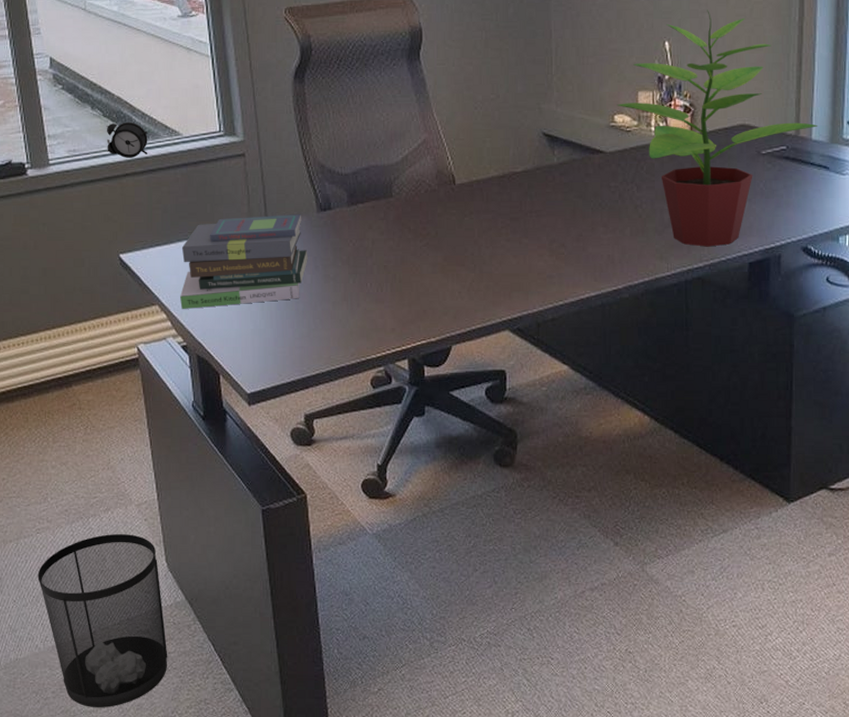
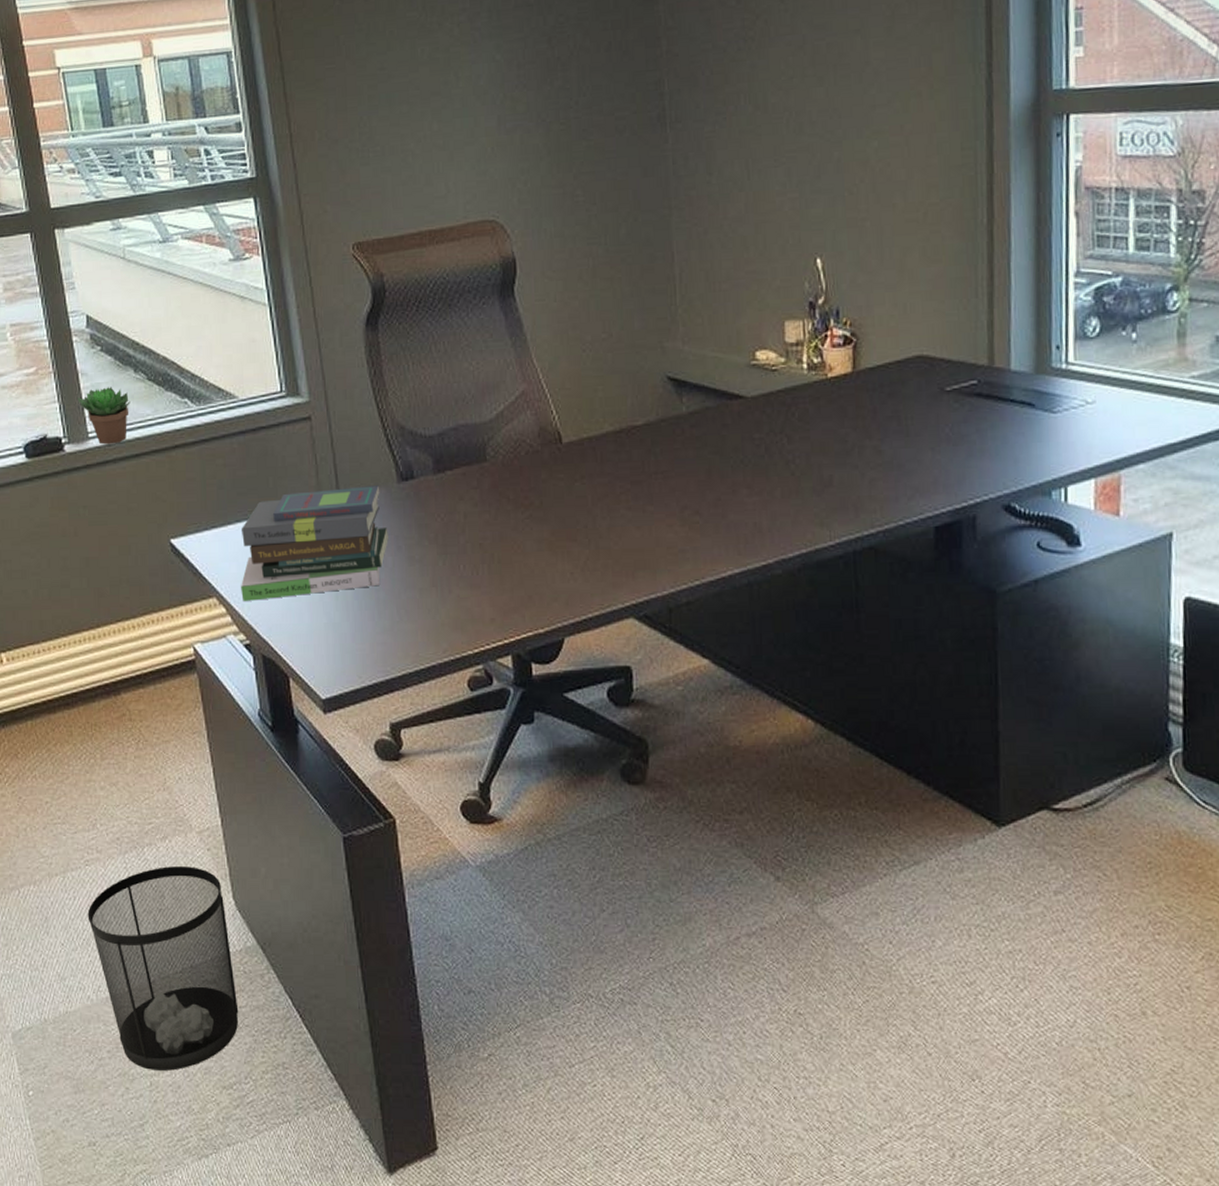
succulent plant: none [40,121,87,171] -> present [78,387,130,445]
alarm clock: present [106,122,148,159] -> none [151,385,199,428]
potted plant: present [617,9,818,247] -> none [758,216,1018,509]

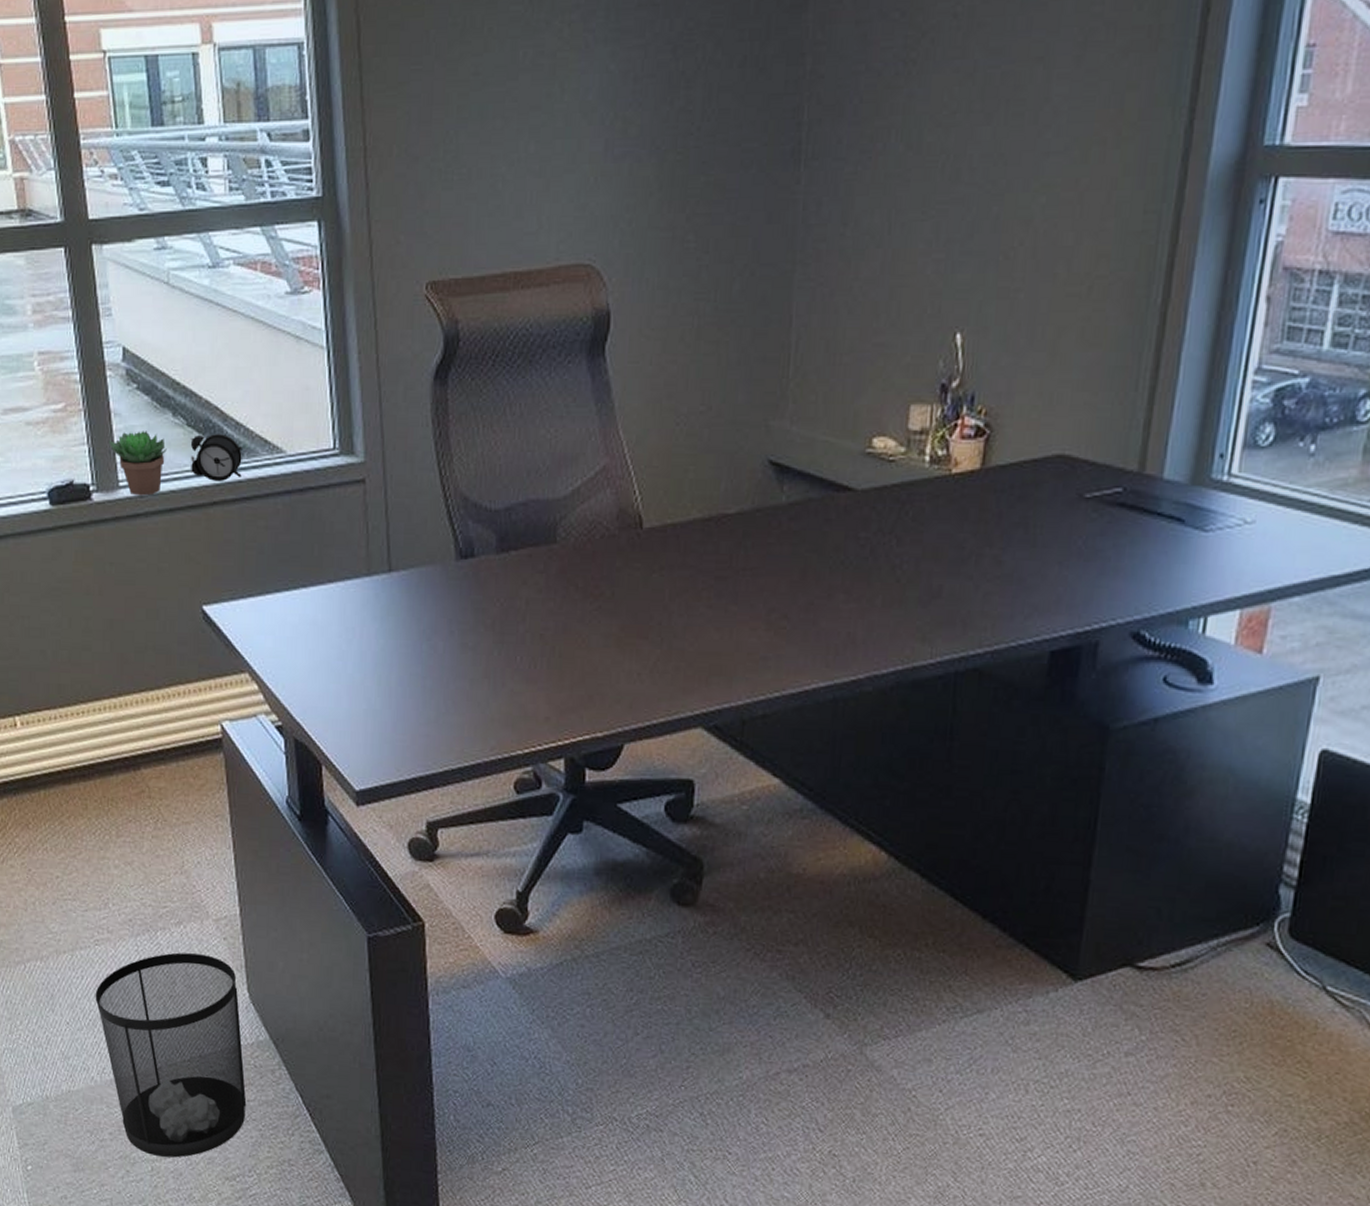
alarm clock: none [151,385,199,428] -> present [190,434,242,483]
books: present [241,485,389,601] -> none [276,561,441,680]

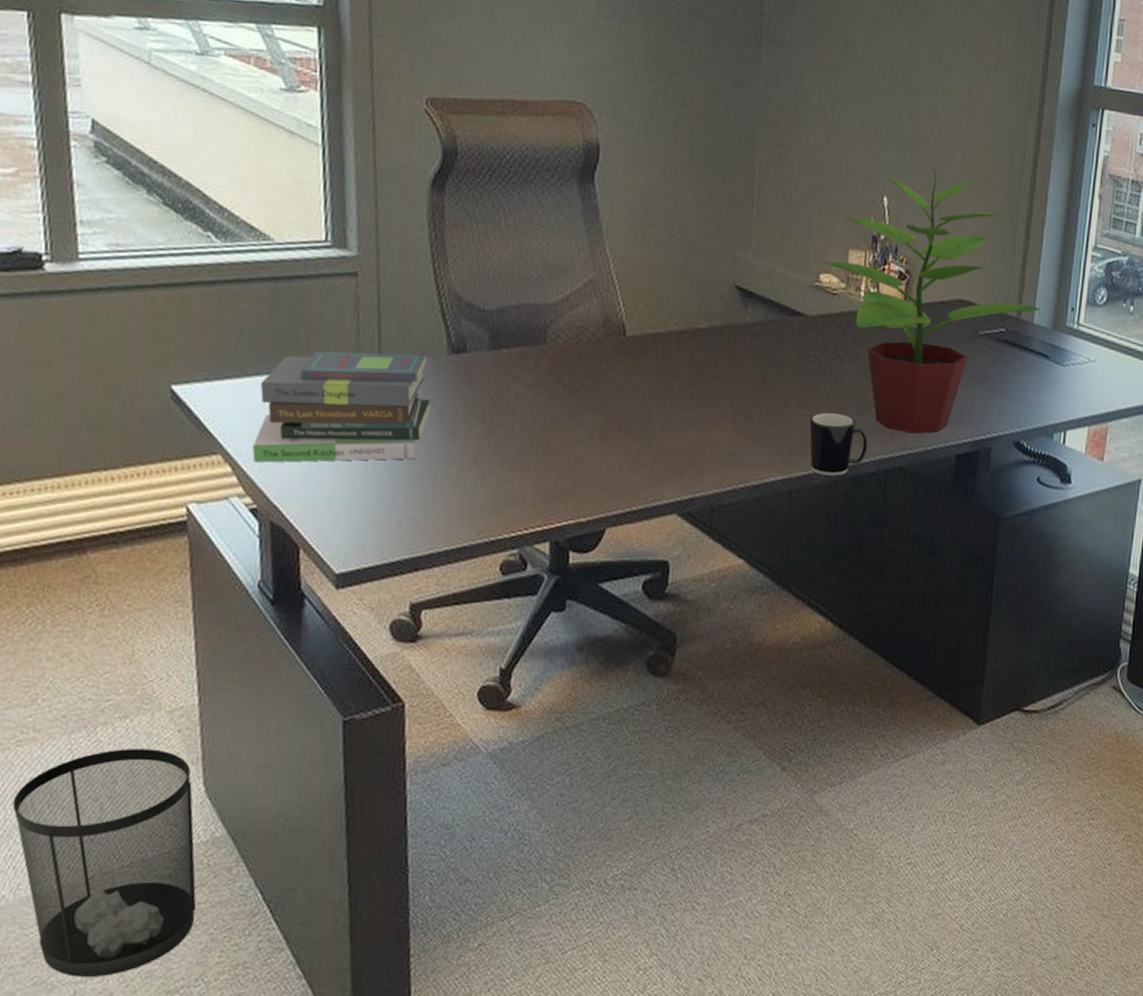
succulent plant: present [109,431,167,496] -> none [69,204,138,271]
alarm clock: present [190,434,242,483] -> none [165,215,226,264]
books: none [276,561,441,680] -> present [252,350,431,463]
mug: none [859,605,934,681] -> present [809,412,868,477]
potted plant: none [877,286,1175,627] -> present [823,166,1041,434]

